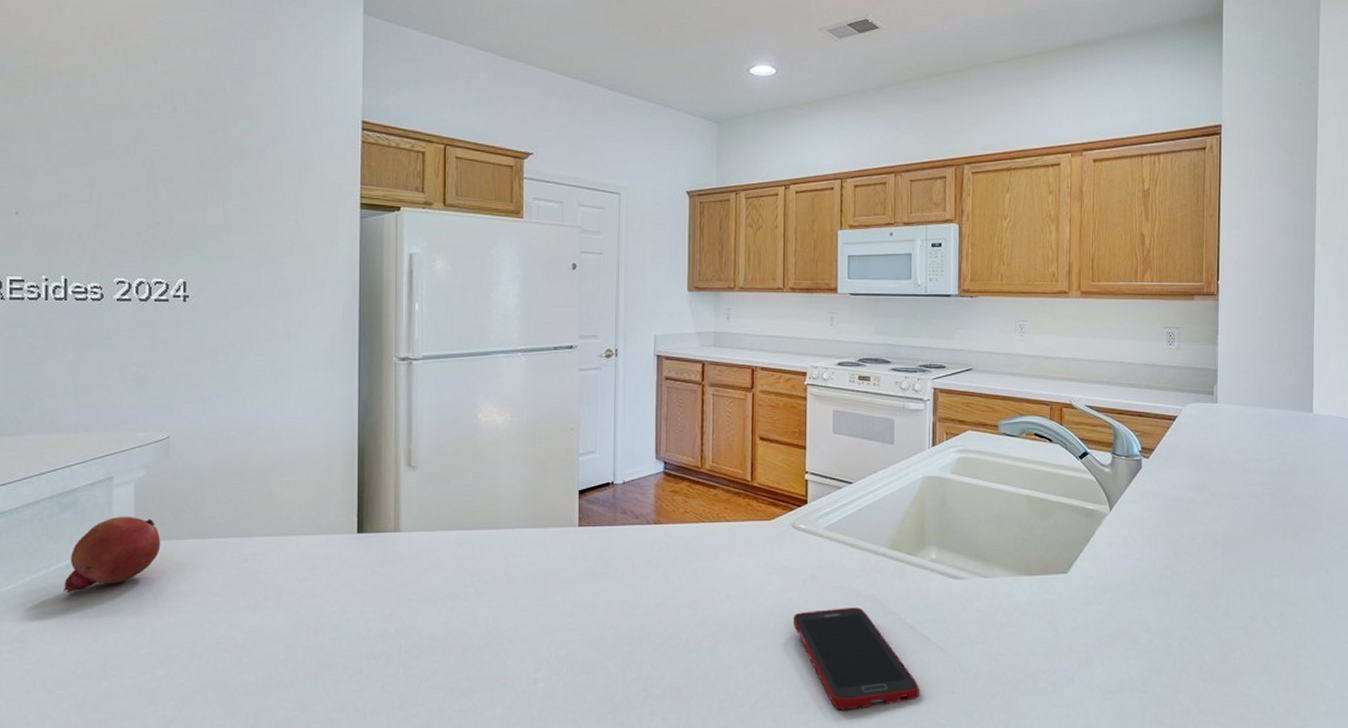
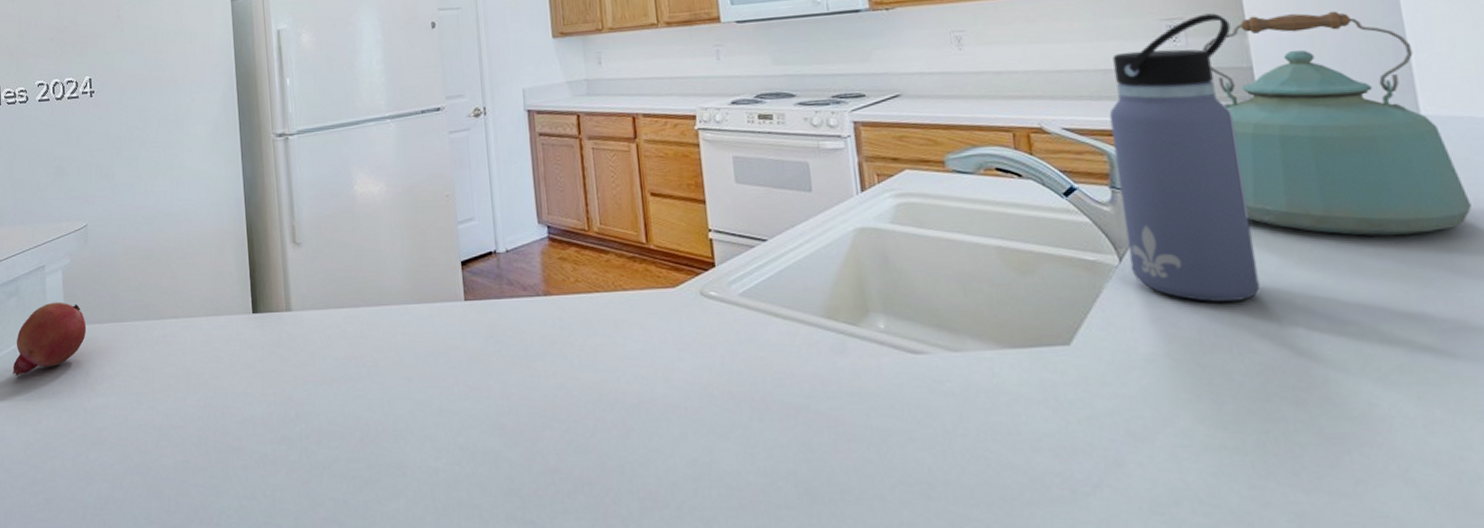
cell phone: present [792,607,919,710] -> none [714,389,887,516]
water bottle: none [1117,326,1208,543] -> present [1109,13,1260,302]
kettle: none [1187,331,1332,499] -> present [1201,10,1472,236]

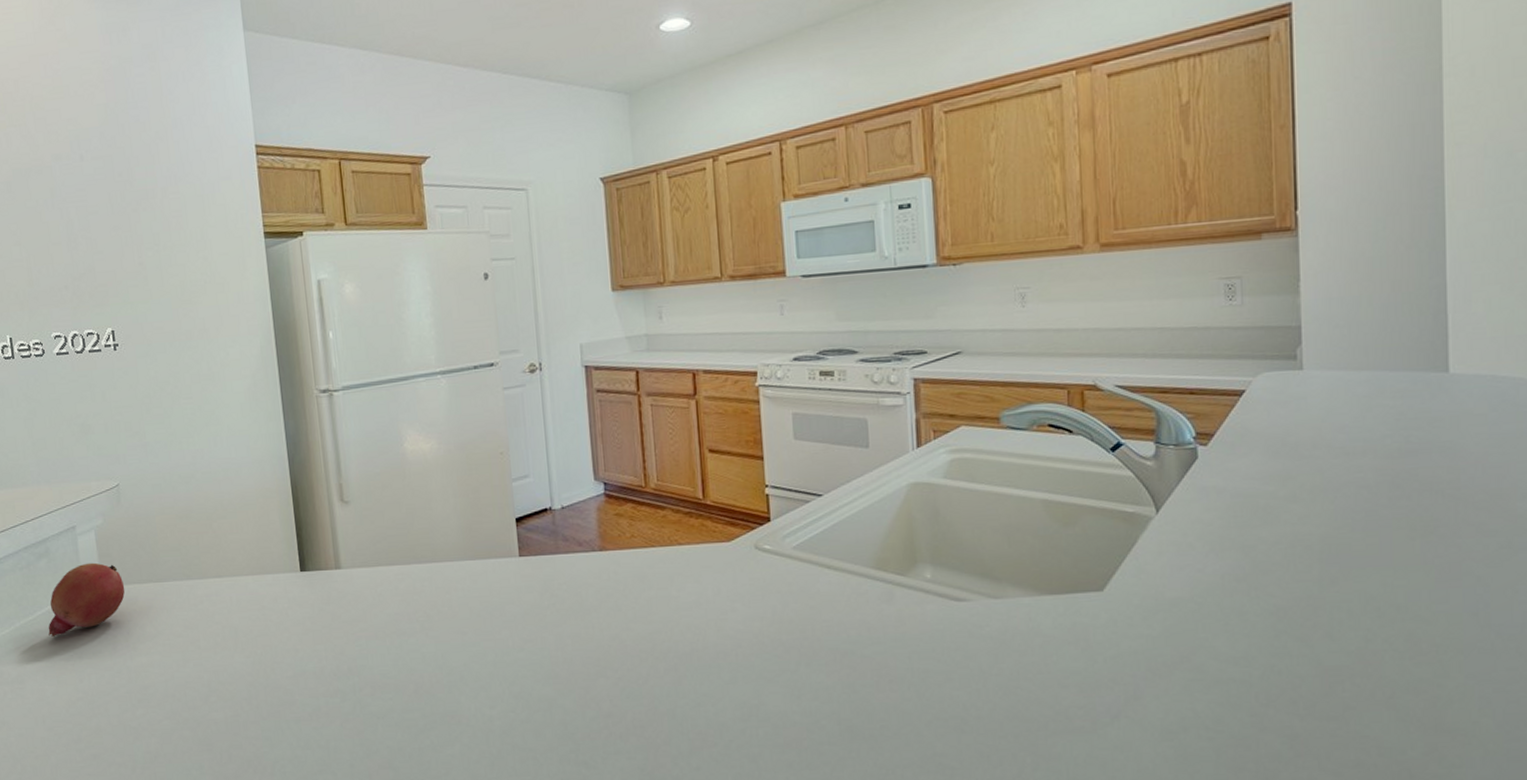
water bottle: present [1109,13,1260,302] -> none [1161,272,1285,550]
kettle: present [1201,10,1472,236] -> none [1255,271,1481,488]

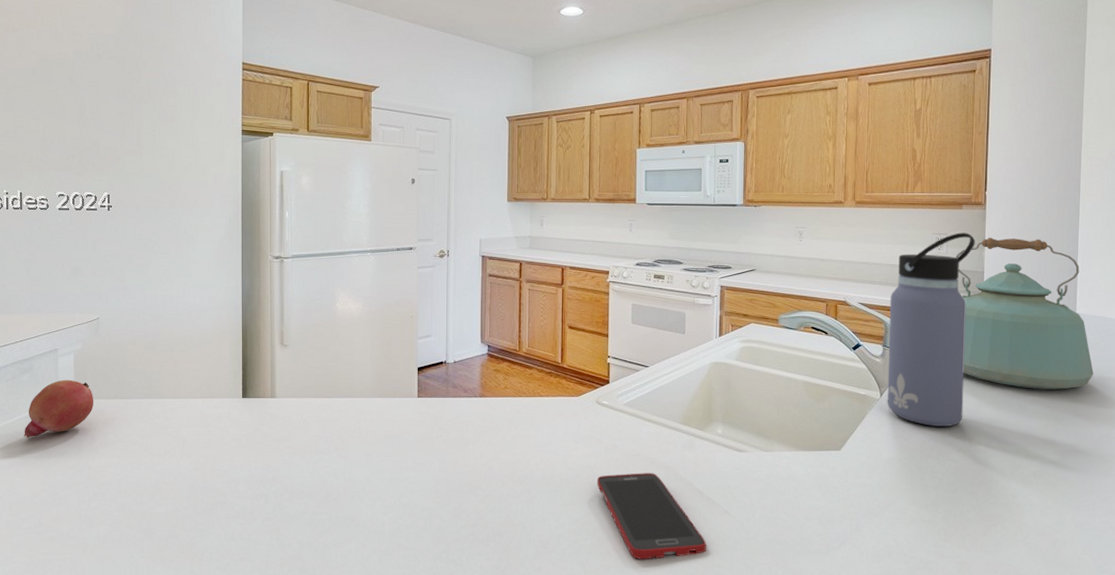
cell phone: none [764,636,922,751] -> present [596,473,706,560]
water bottle: none [1161,272,1285,550] -> present [887,232,975,427]
kettle: none [1255,271,1481,488] -> present [955,237,1094,390]

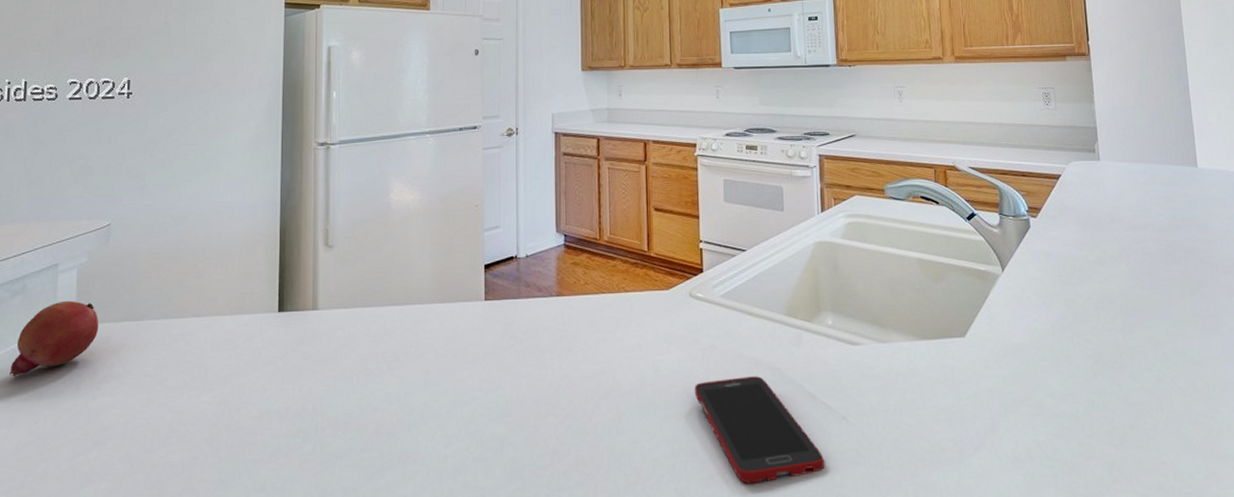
water bottle: present [887,232,975,427] -> none [1001,85,1094,303]
kettle: present [955,237,1094,390] -> none [1065,89,1225,255]

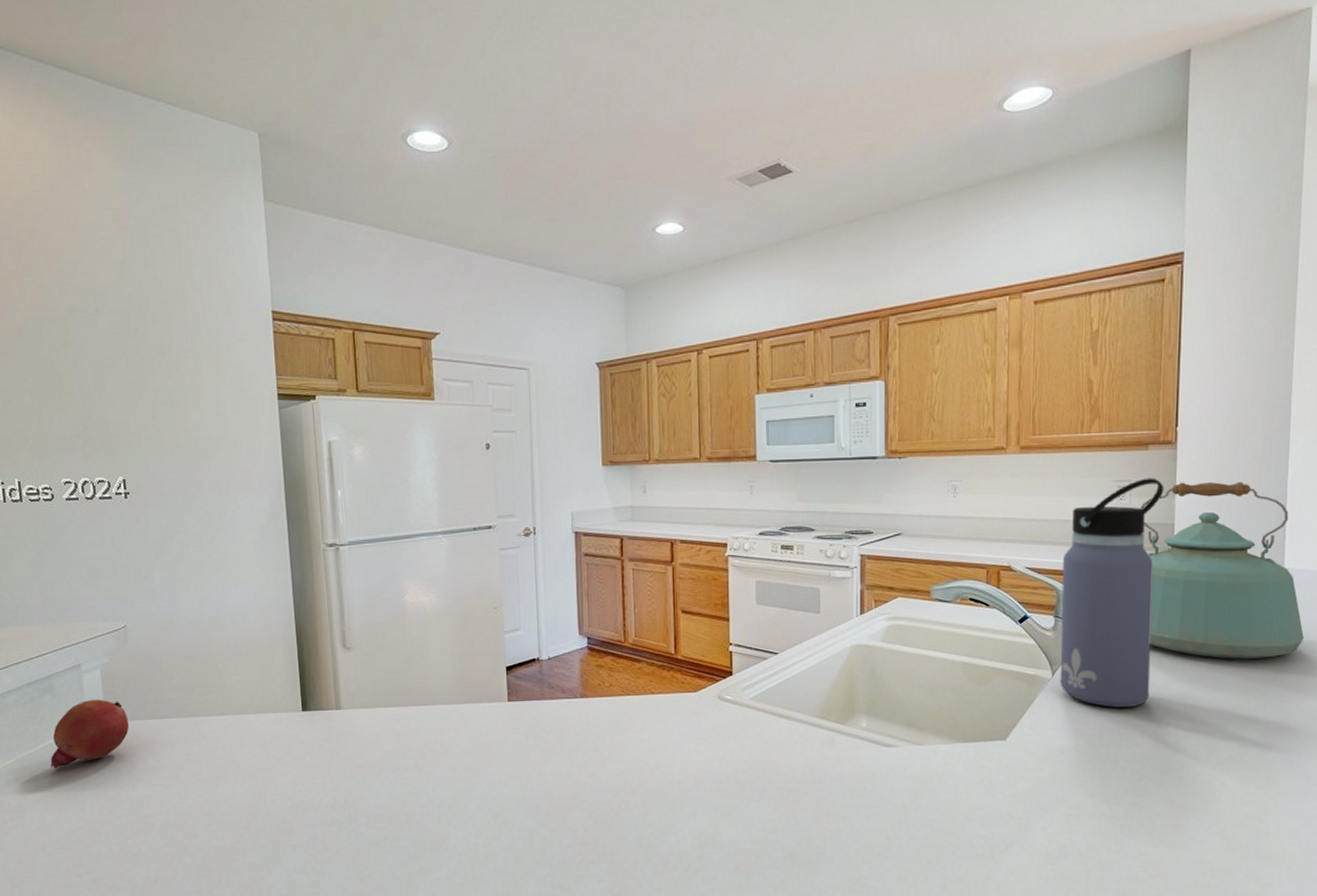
cell phone: present [694,376,824,484] -> none [721,776,852,874]
water bottle: none [1001,85,1094,303] -> present [1060,478,1164,708]
kettle: none [1065,89,1225,255] -> present [1140,481,1304,660]

